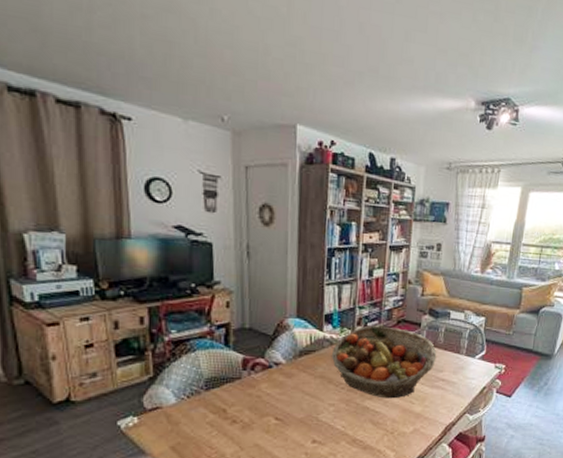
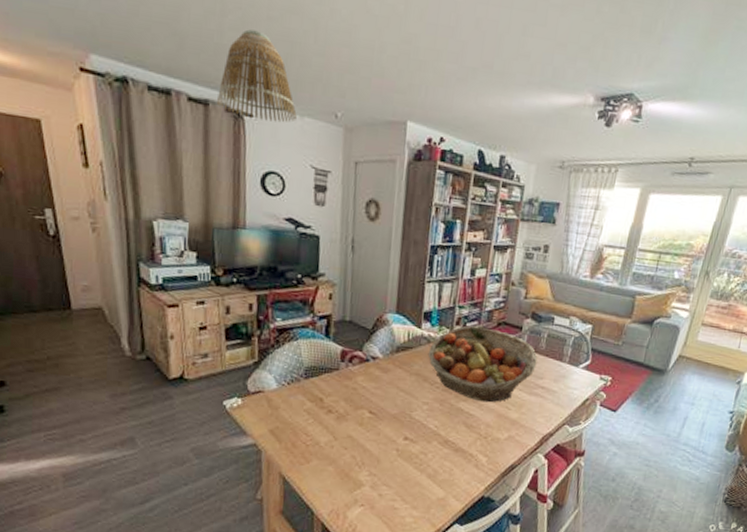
lamp shade: none [89,27,180,126] -> present [216,29,297,123]

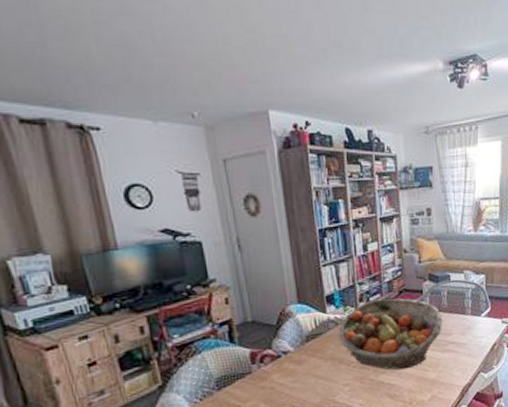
lamp shade: present [216,29,297,123] -> none [53,37,150,132]

